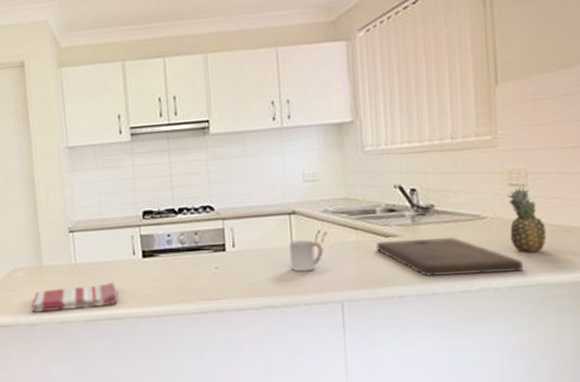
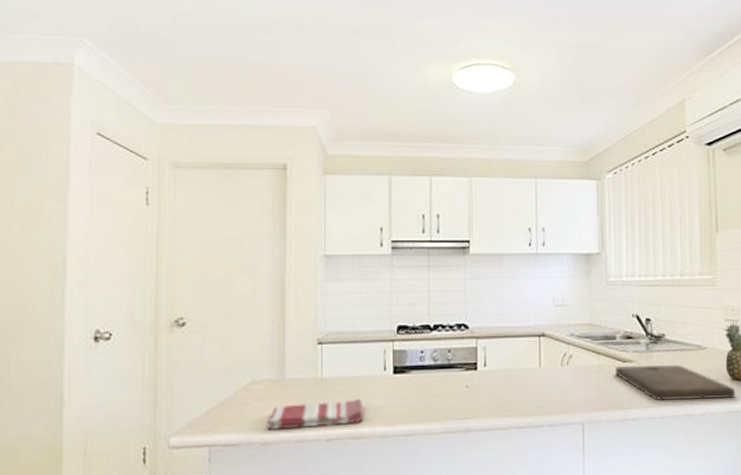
cup: present [289,239,324,272] -> none [538,361,568,393]

